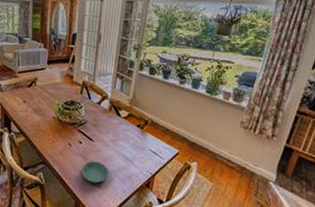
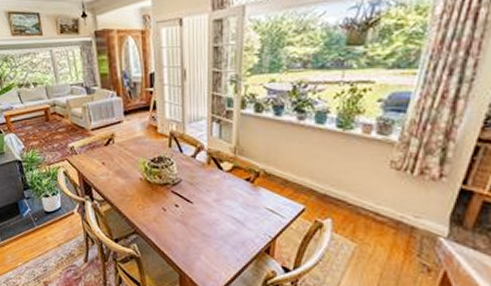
saucer: present [81,161,109,184] -> none [182,226,216,253]

